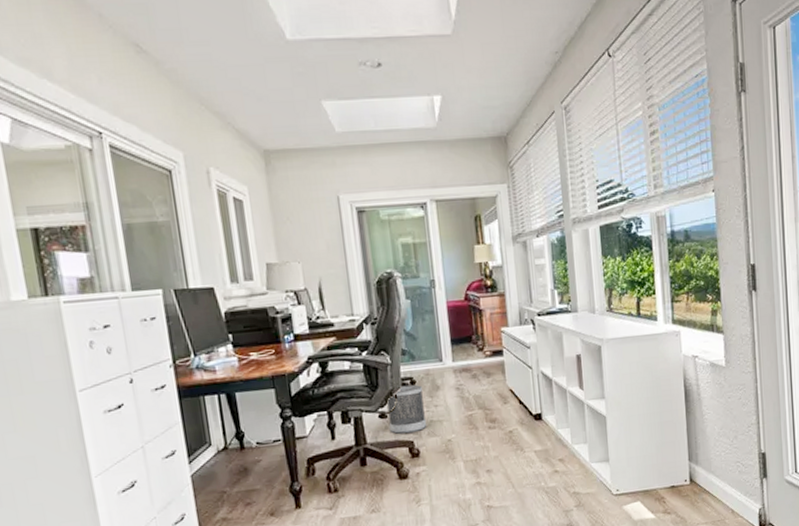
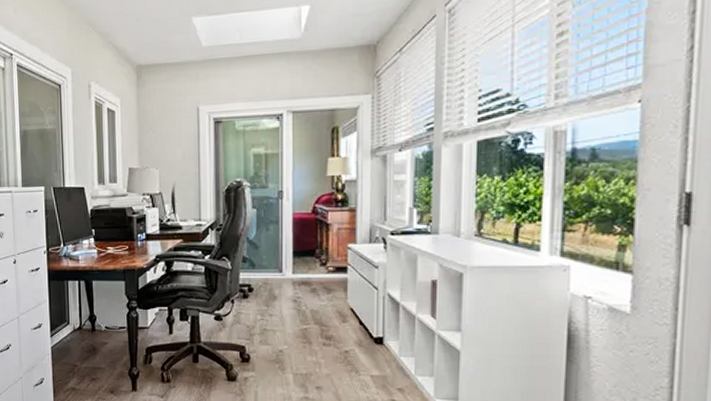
wastebasket: present [387,384,427,434] -> none [223,291,260,338]

